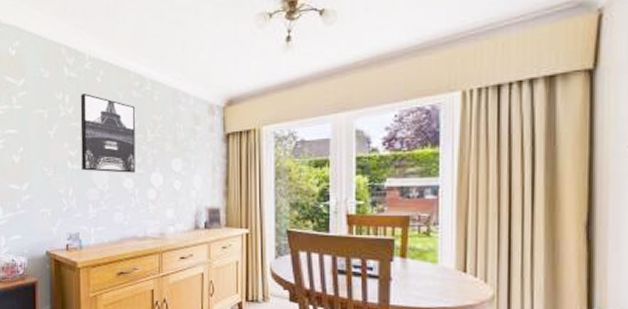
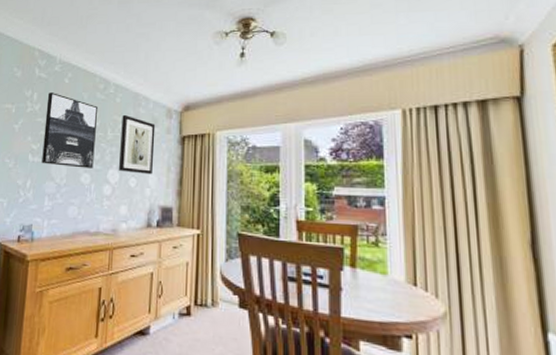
wall art: none [161,114,198,176] -> present [119,115,156,175]

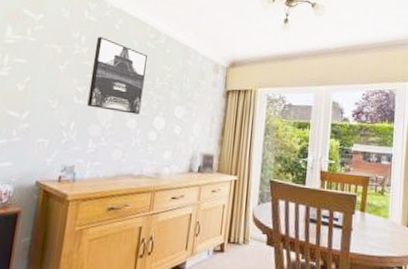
wall art: present [119,115,156,175] -> none [165,66,203,124]

